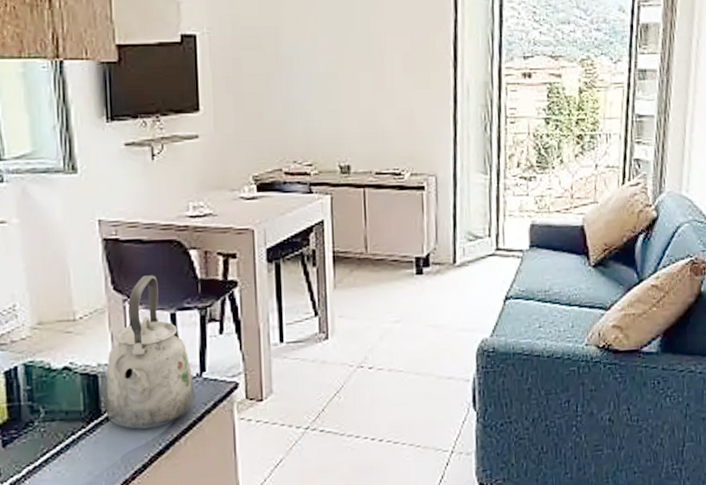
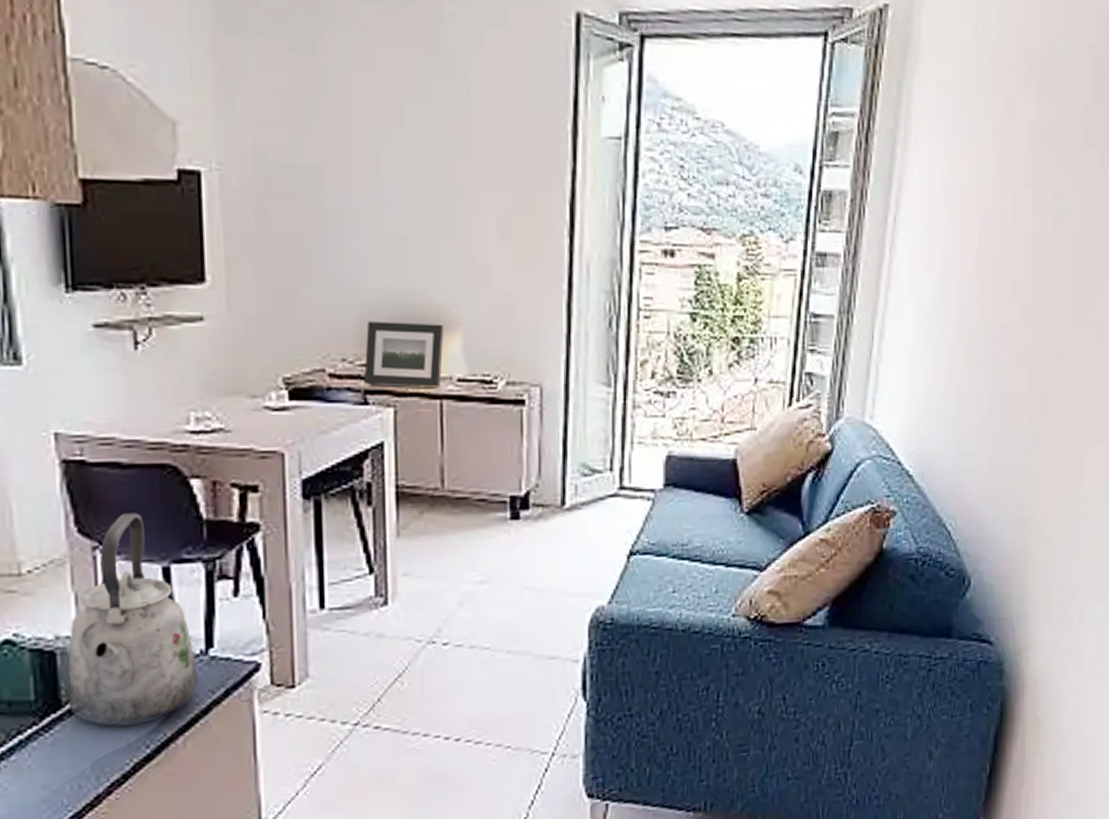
picture frame: none [309,133,365,180] -> present [364,321,444,387]

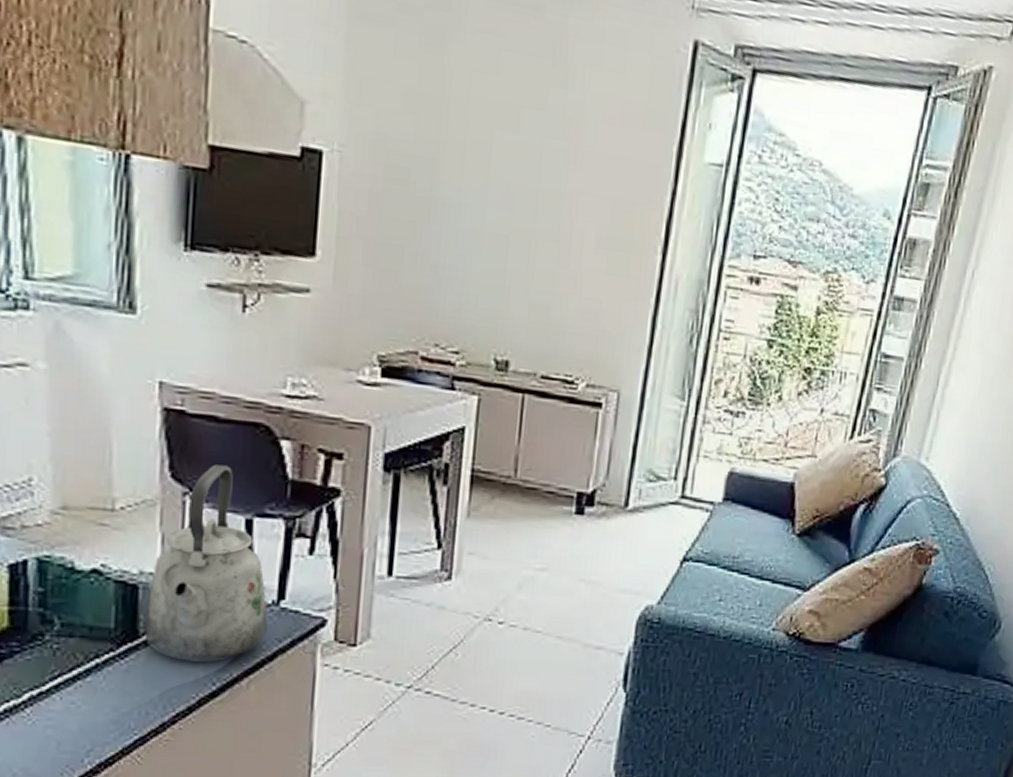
picture frame: present [364,321,444,387] -> none [453,311,534,381]

